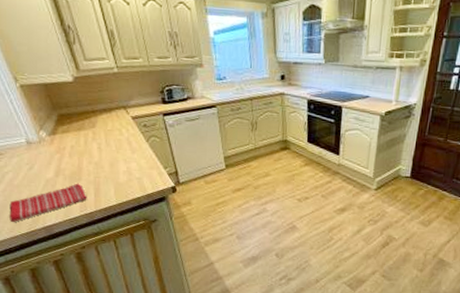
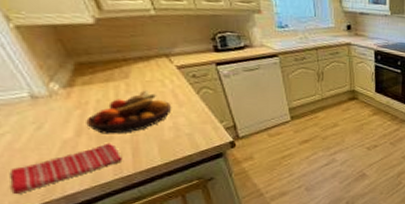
fruit bowl: none [63,138,127,176] -> present [86,90,172,134]

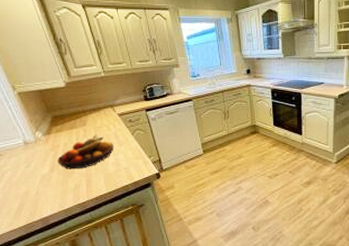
dish towel: present [9,143,123,194] -> none [8,176,80,216]

